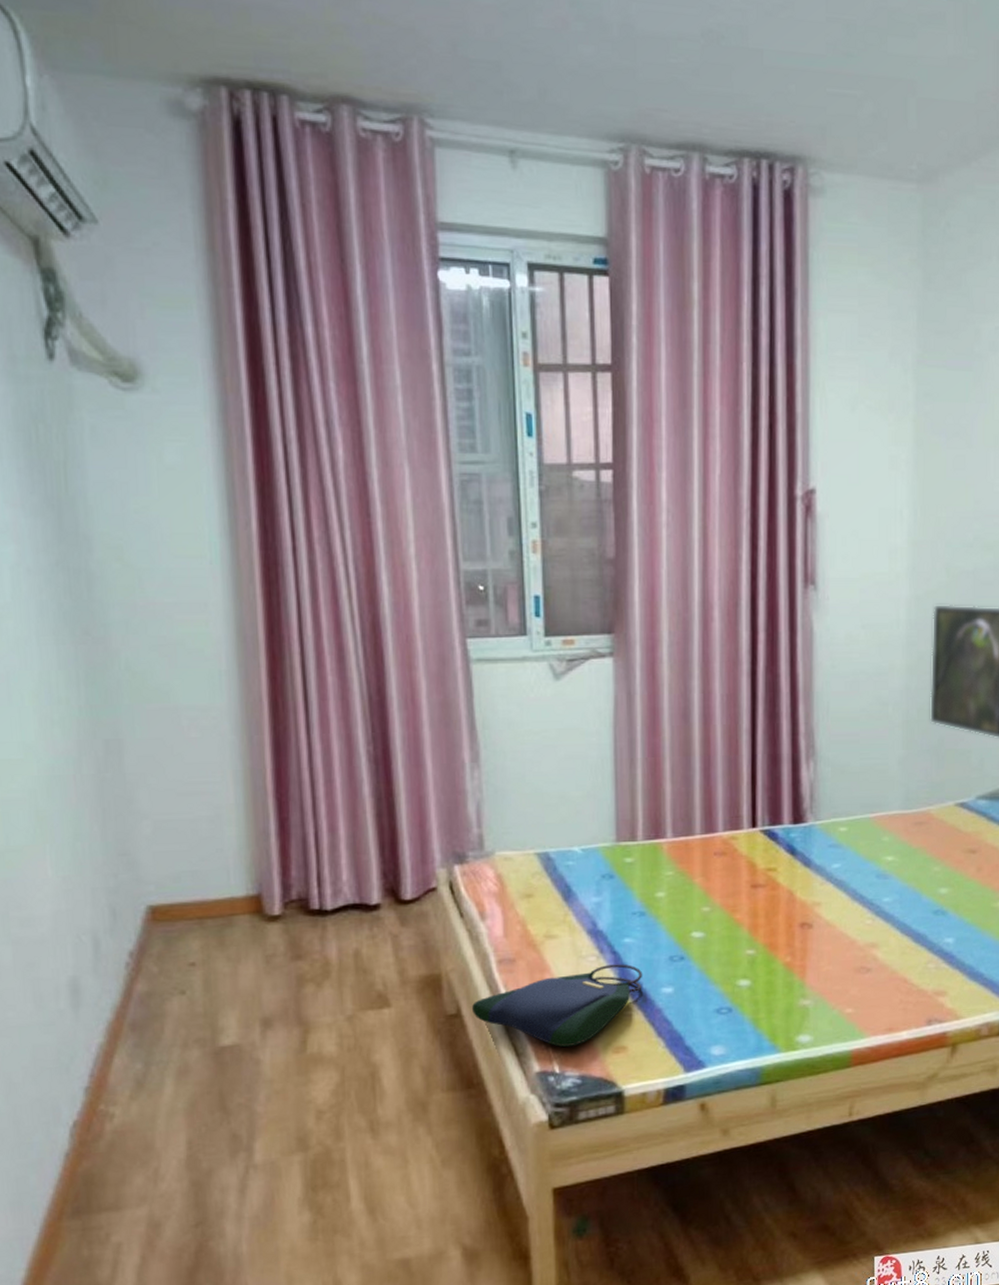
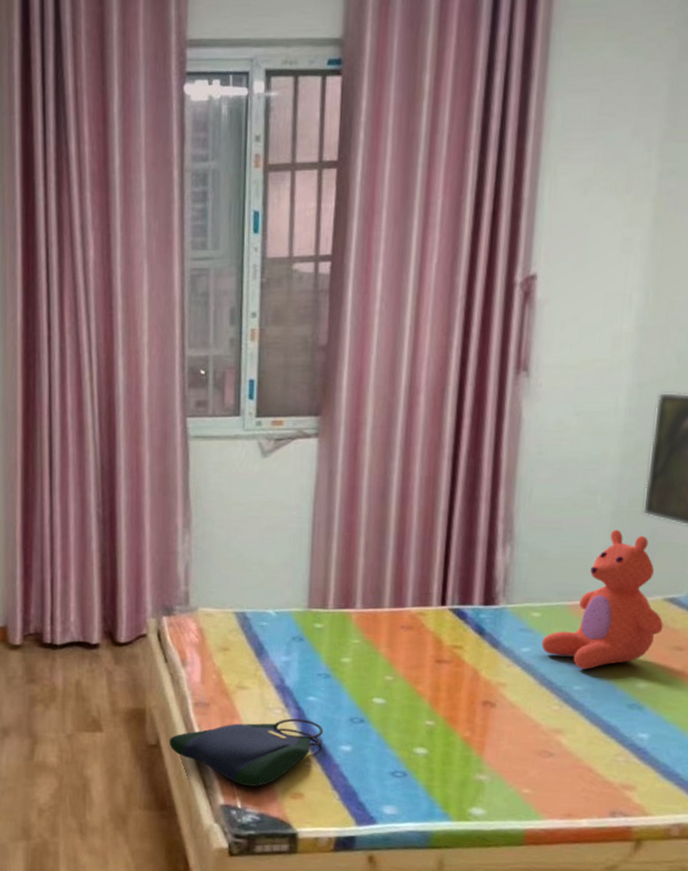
teddy bear: none [851,739,957,881] -> present [541,529,663,670]

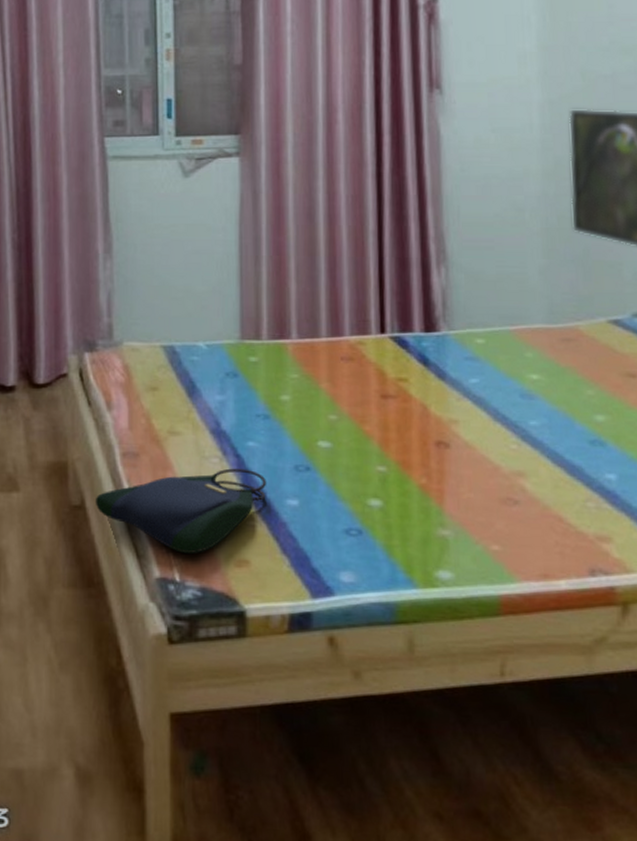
teddy bear: present [541,529,663,670] -> none [490,247,612,402]

